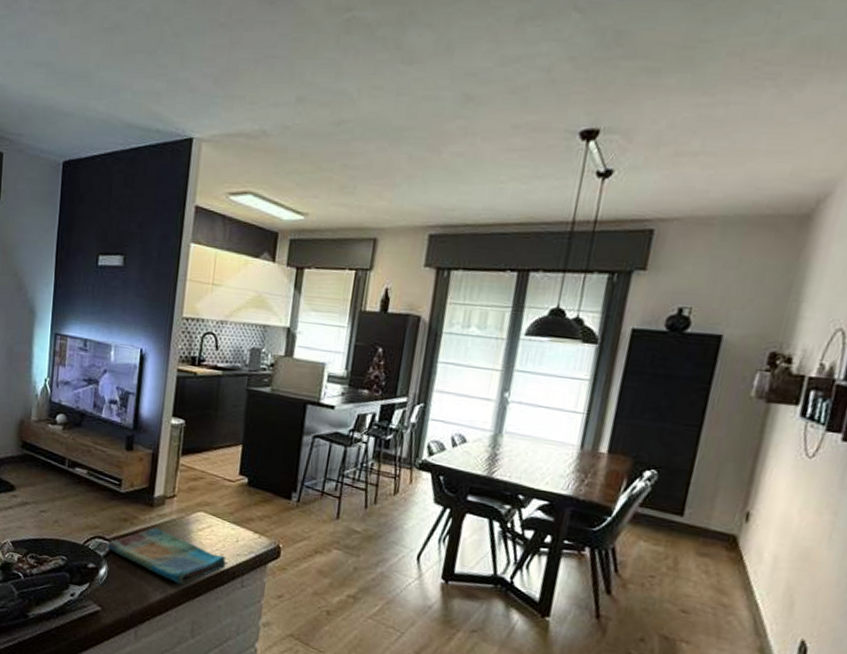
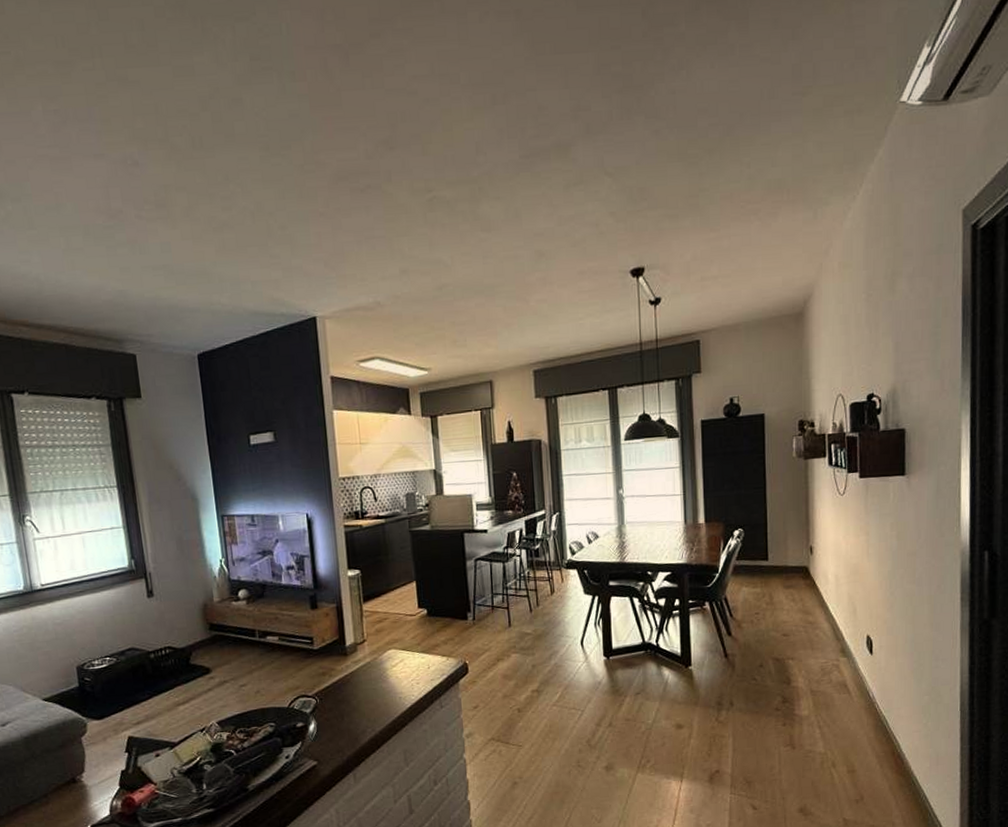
dish towel: present [107,527,227,585] -> none [311,674,424,720]

